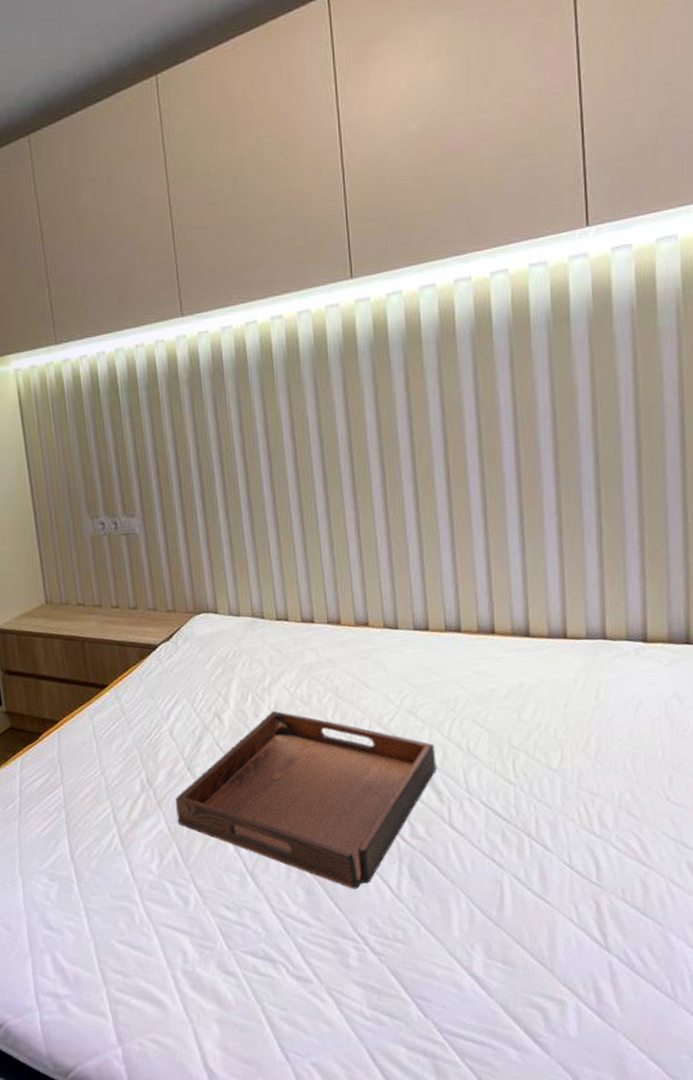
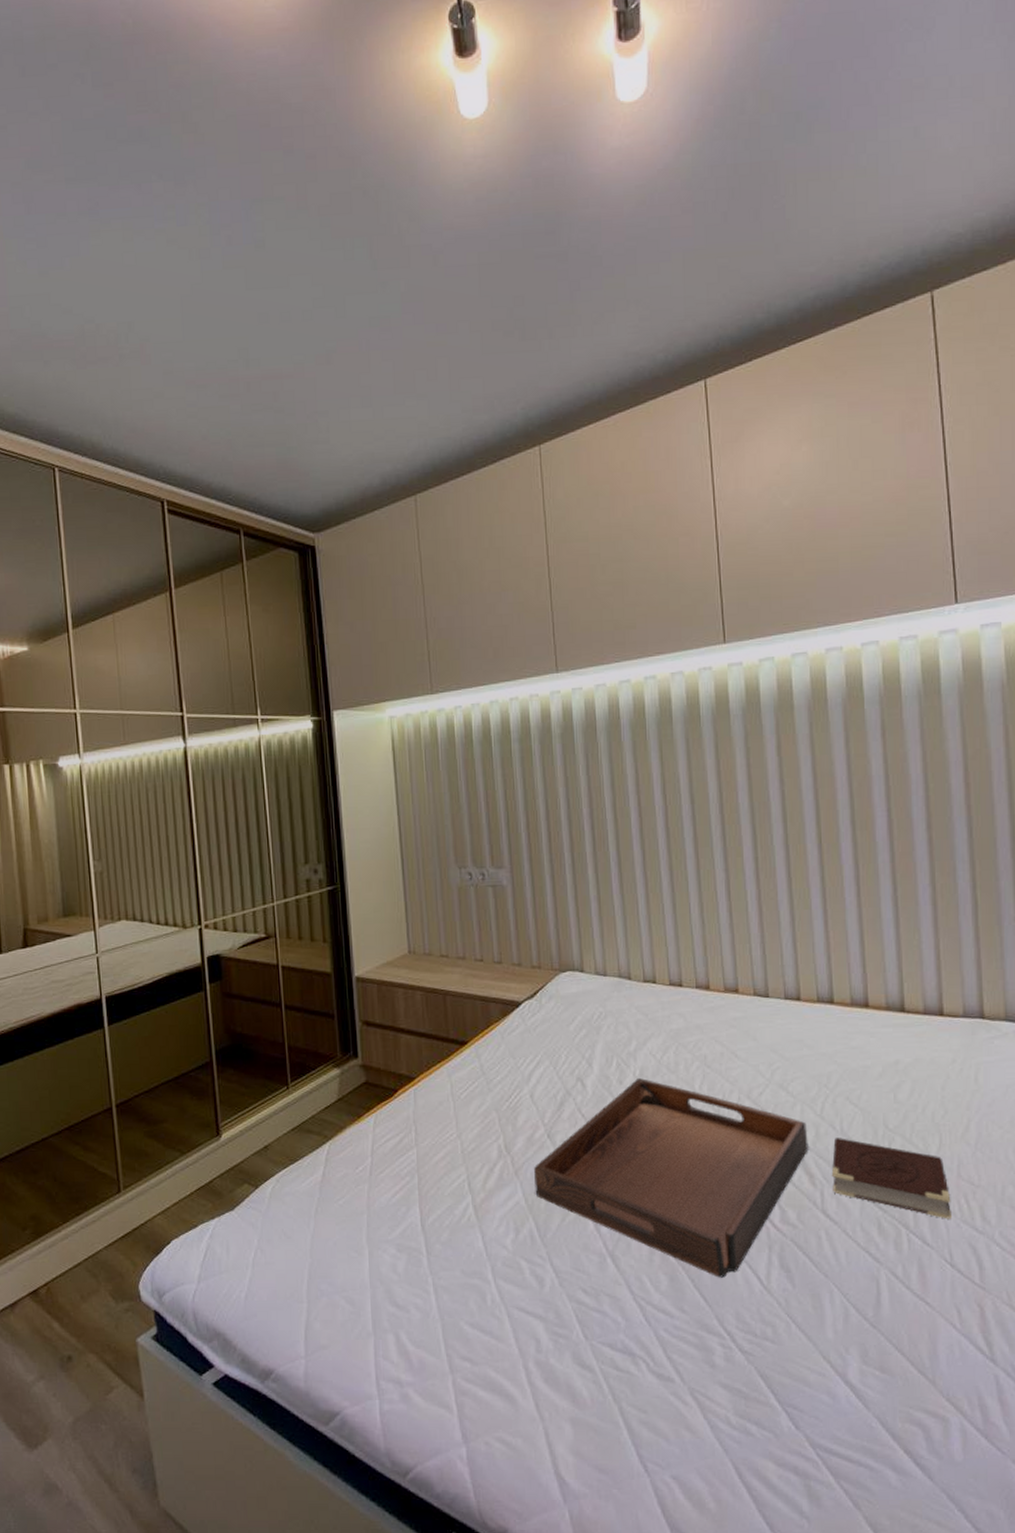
book: none [458,757,571,826] -> present [831,1138,951,1219]

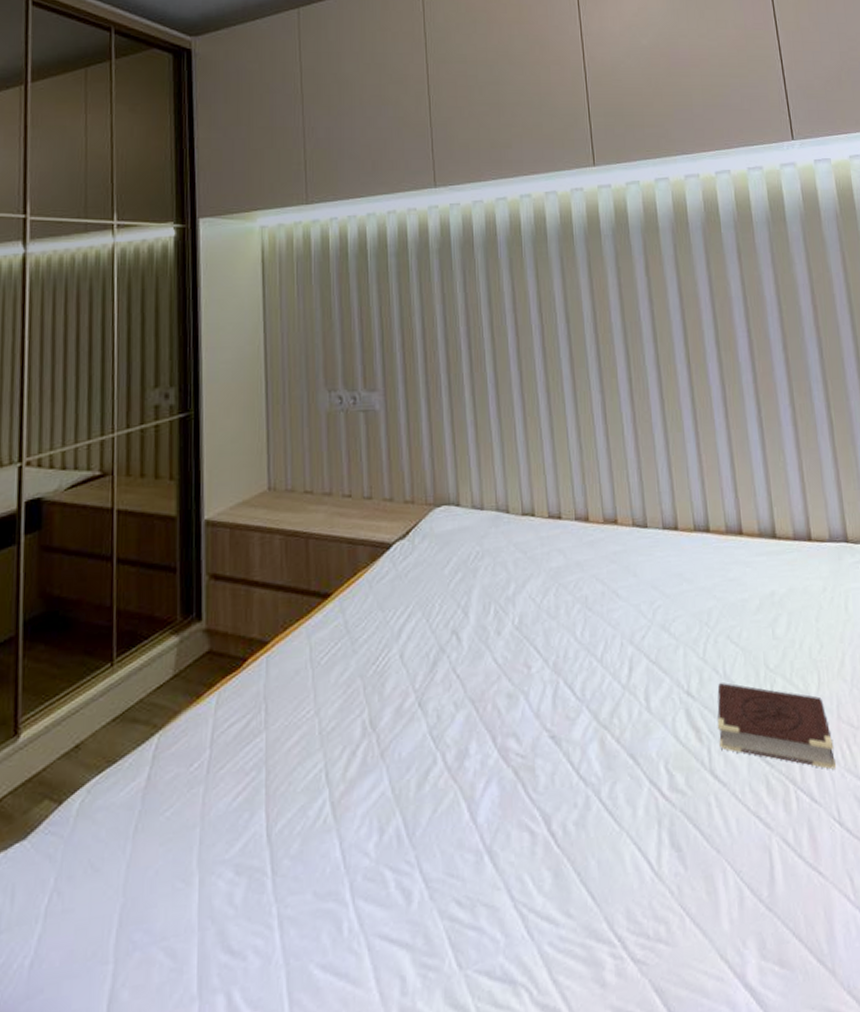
serving tray: present [534,1078,808,1278] -> none [403,627,693,867]

